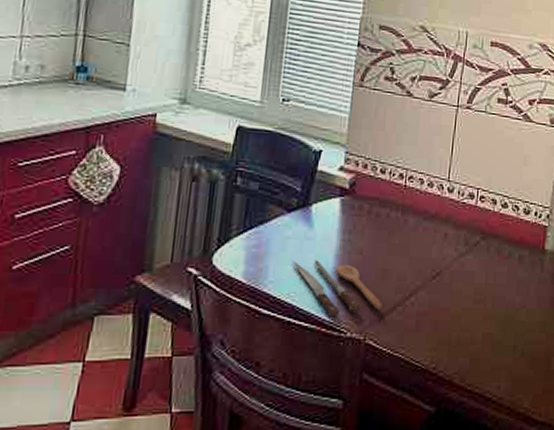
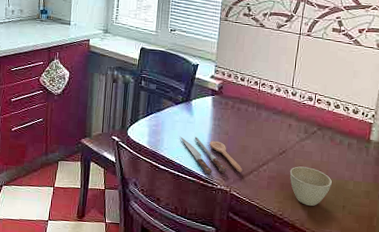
cup: none [445,293,499,350] -> present [289,166,332,206]

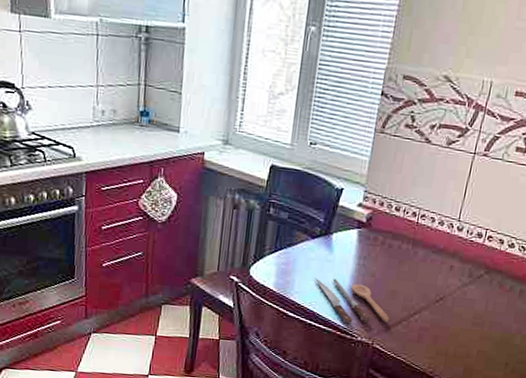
cup: present [289,166,332,206] -> none [445,316,496,363]

